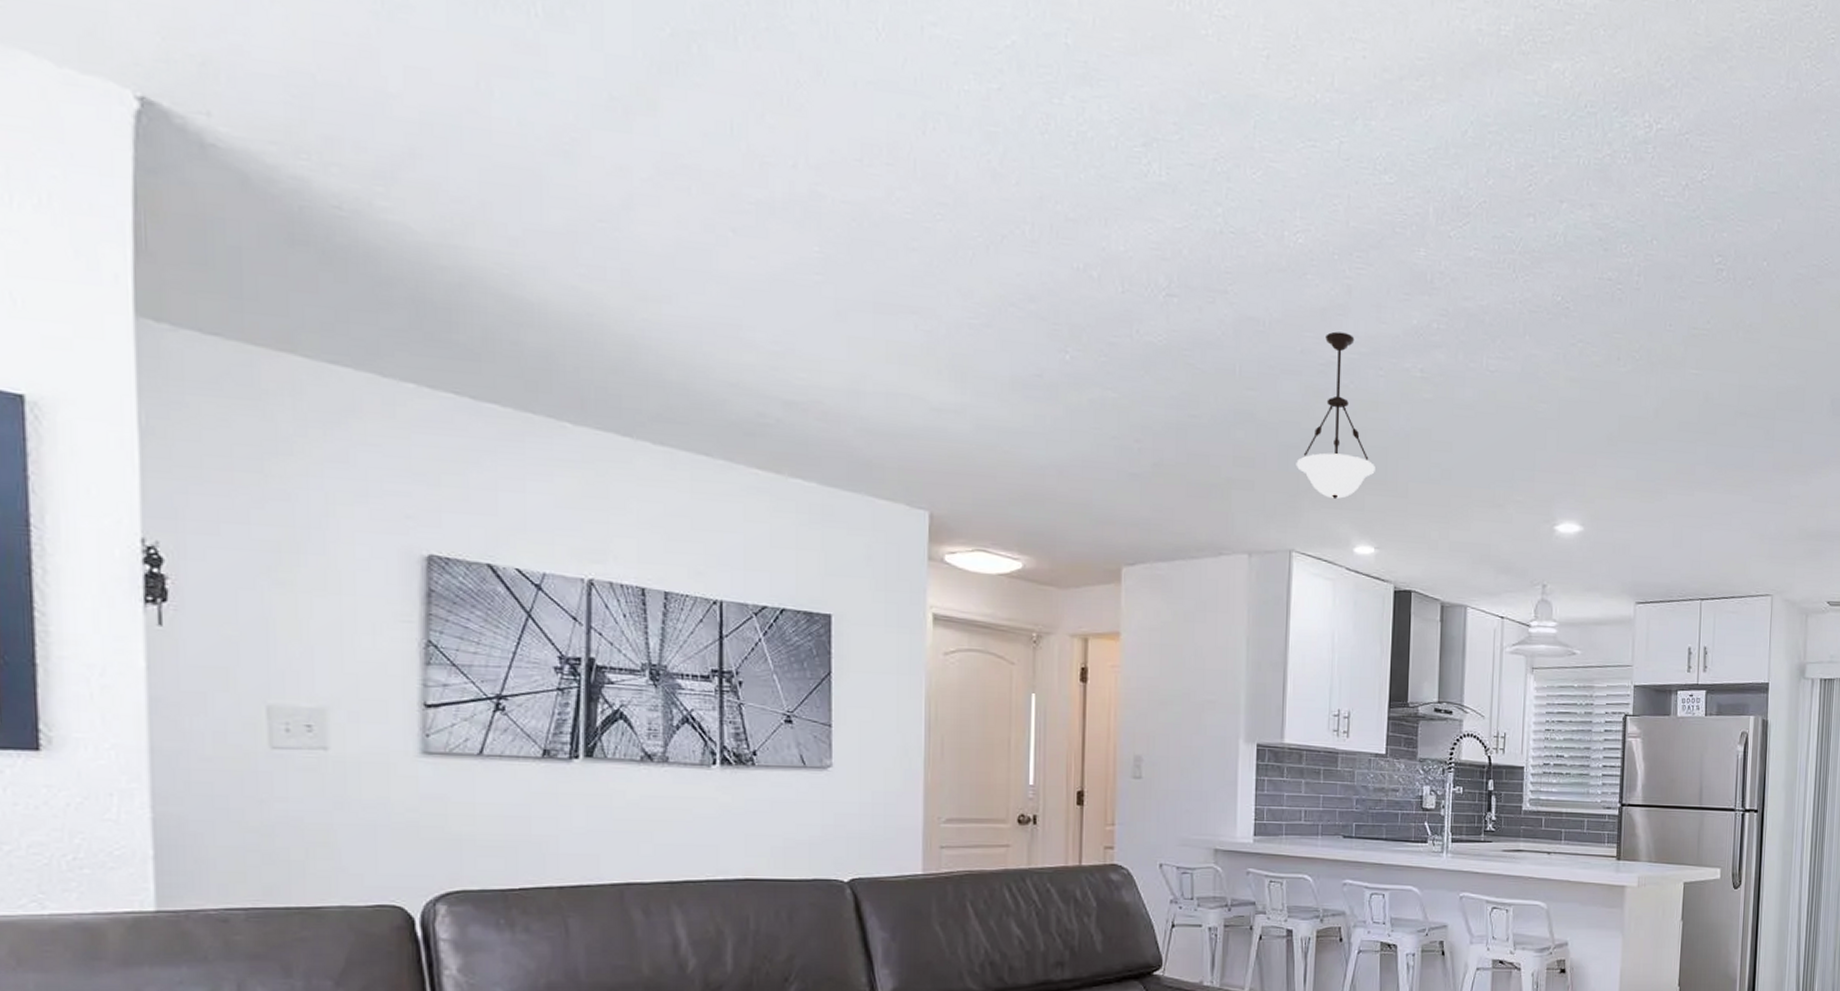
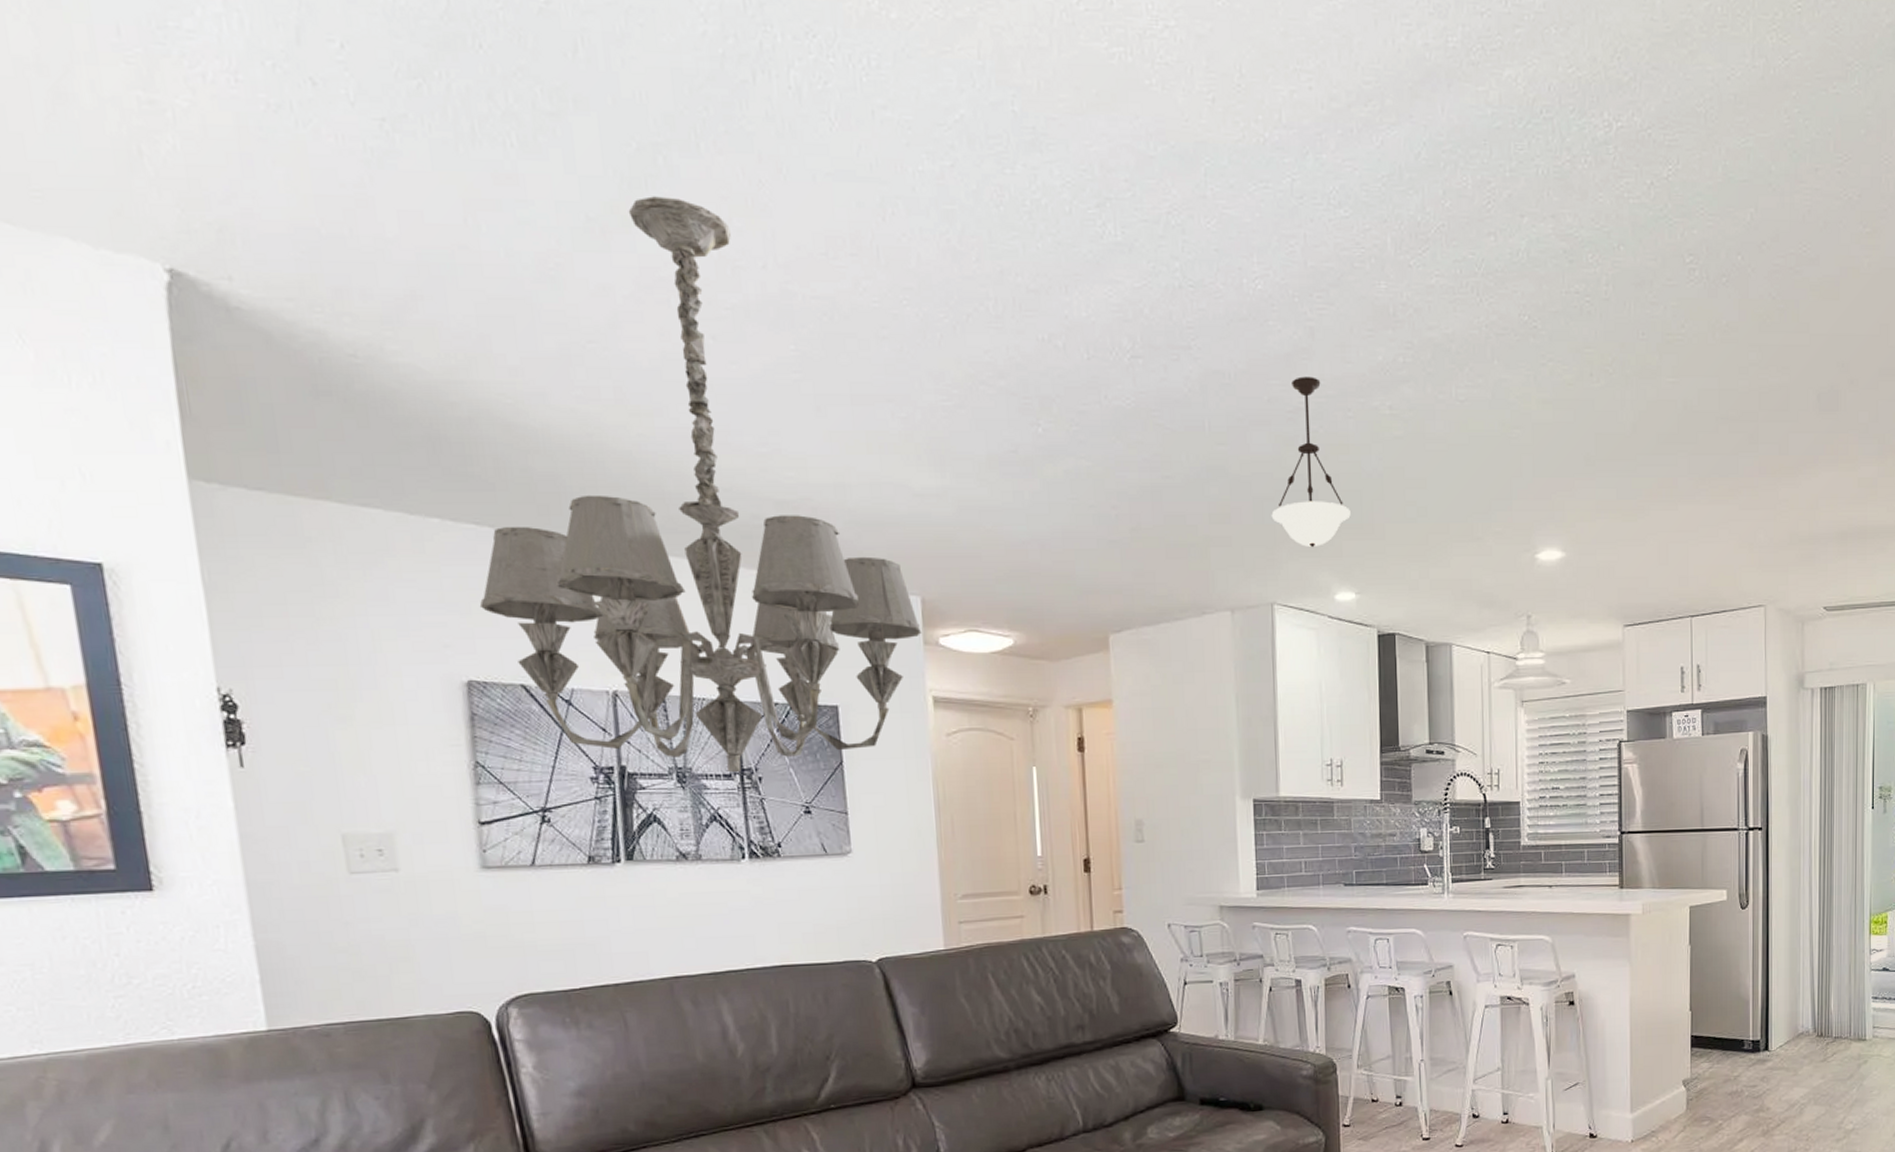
chandelier: none [450,82,927,675] -> present [479,196,922,773]

